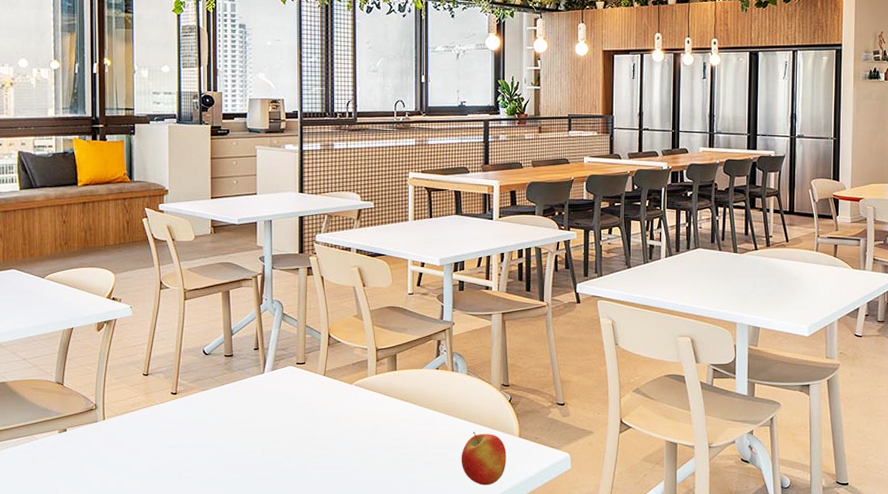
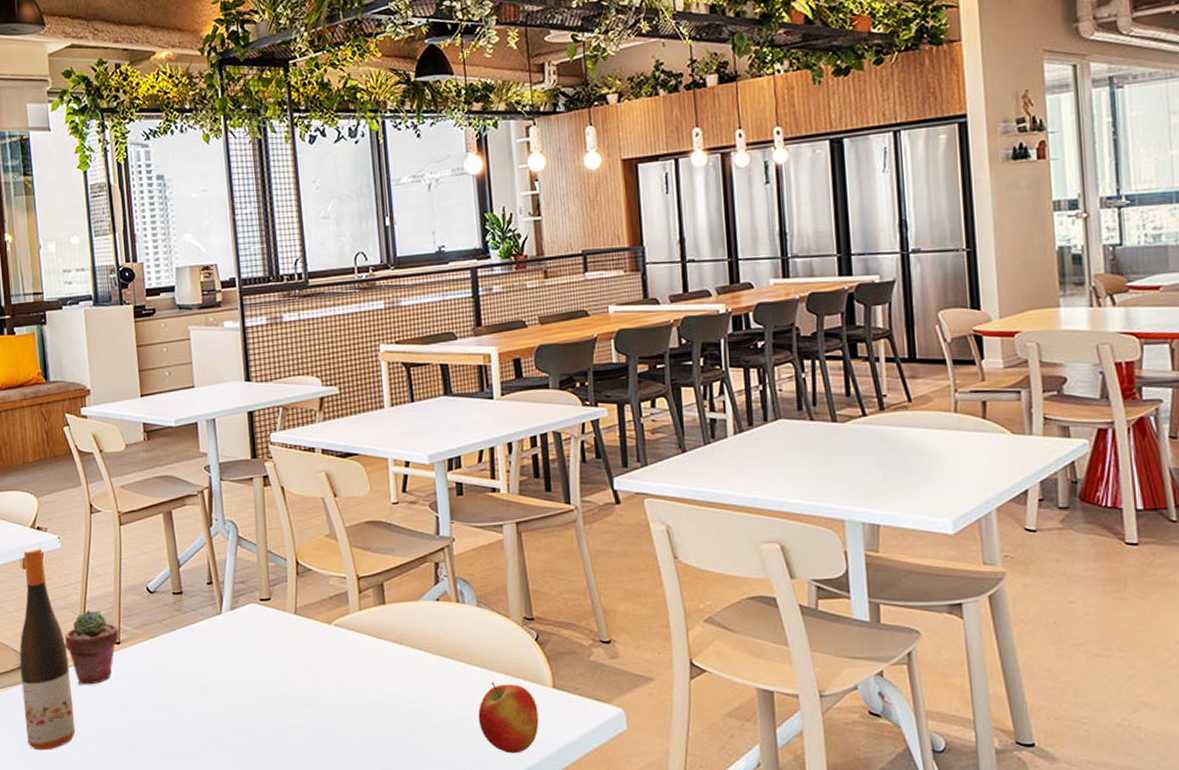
wine bottle: none [88,314,132,478] -> present [19,547,76,751]
potted succulent: none [130,366,177,427] -> present [65,609,119,685]

